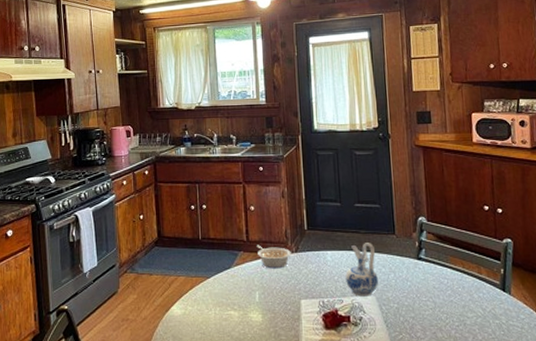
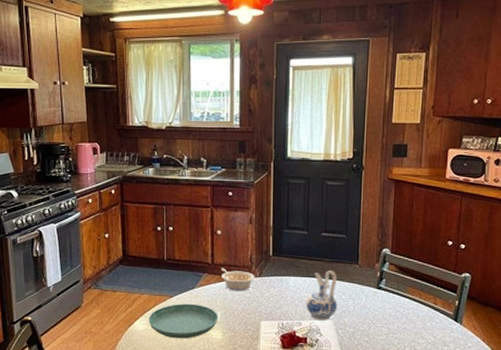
saucer: none [185,284,257,323] -> present [148,303,218,339]

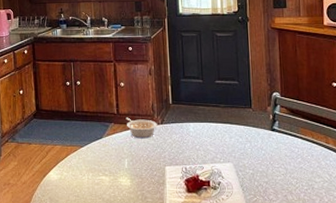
saucer: present [148,303,218,339] -> none [61,152,126,187]
ceramic pitcher: present [306,271,337,321] -> none [206,115,236,164]

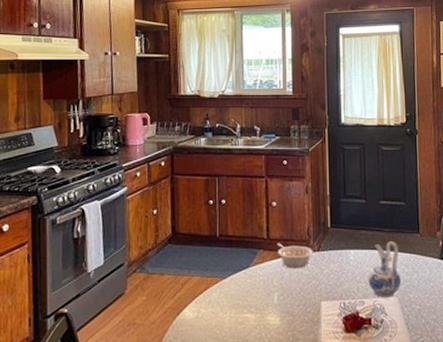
ceramic pitcher: none [206,115,236,164] -> present [368,241,401,298]

